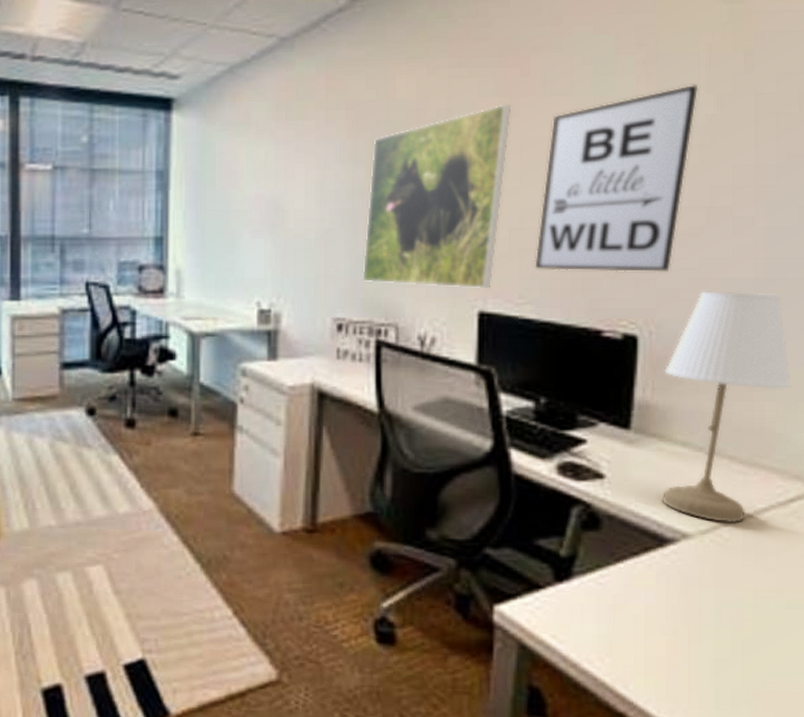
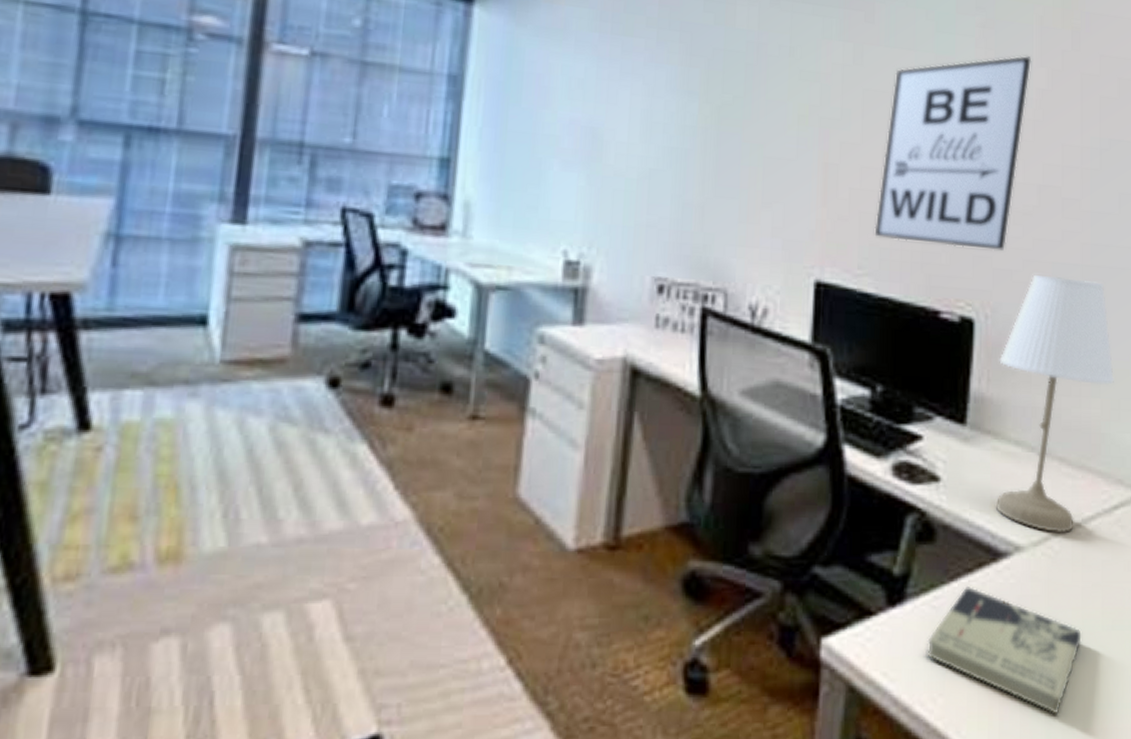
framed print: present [362,104,512,289] -> none [689,49,855,255]
book: none [593,567,753,678] -> present [925,586,1082,715]

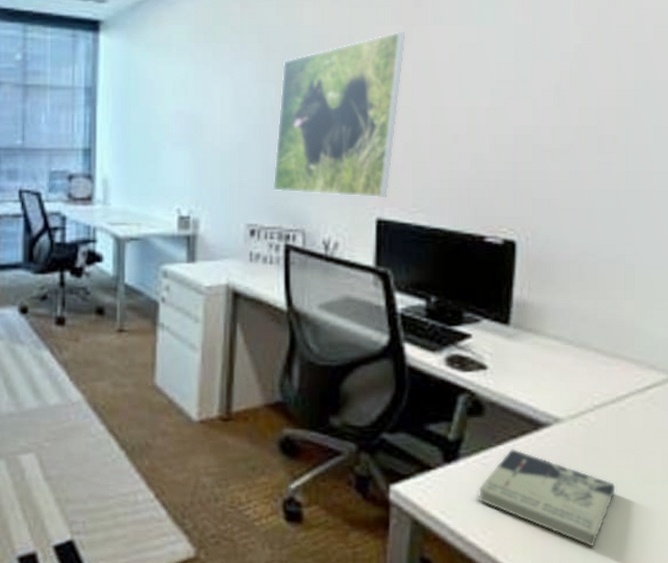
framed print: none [689,49,855,255] -> present [273,31,406,198]
wall art: present [874,55,1032,251] -> none [426,16,569,184]
desk lamp: present [995,274,1114,534] -> none [536,201,648,409]

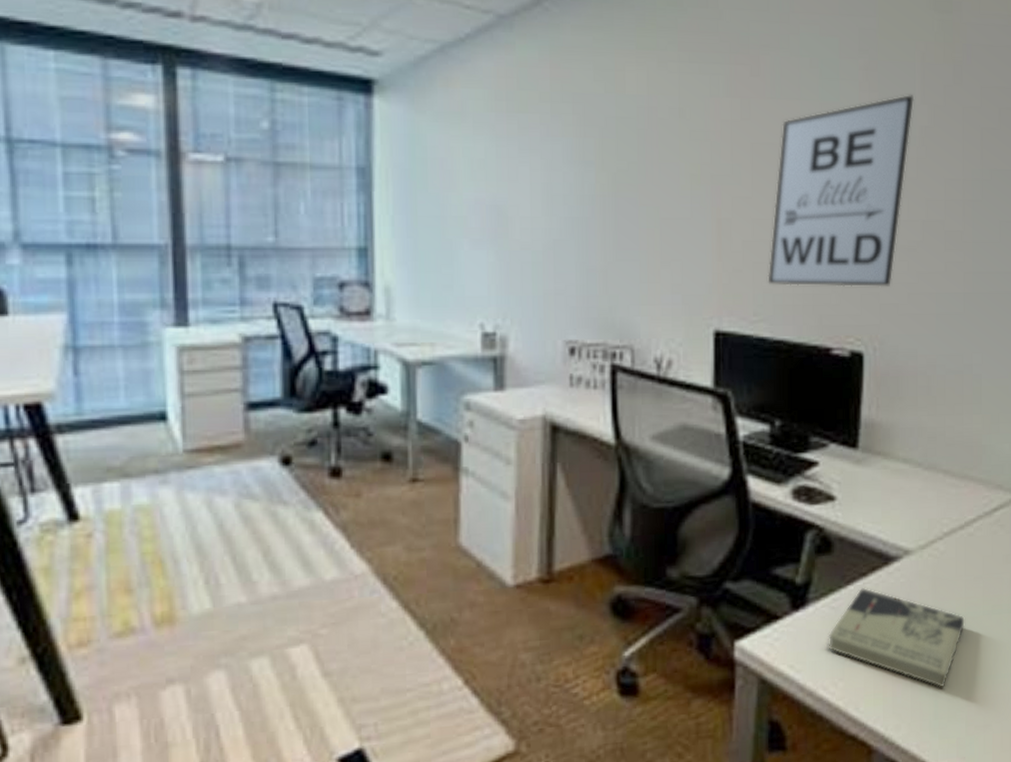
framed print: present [273,31,406,198] -> none [594,105,743,306]
wall art: none [426,16,569,184] -> present [768,94,915,287]

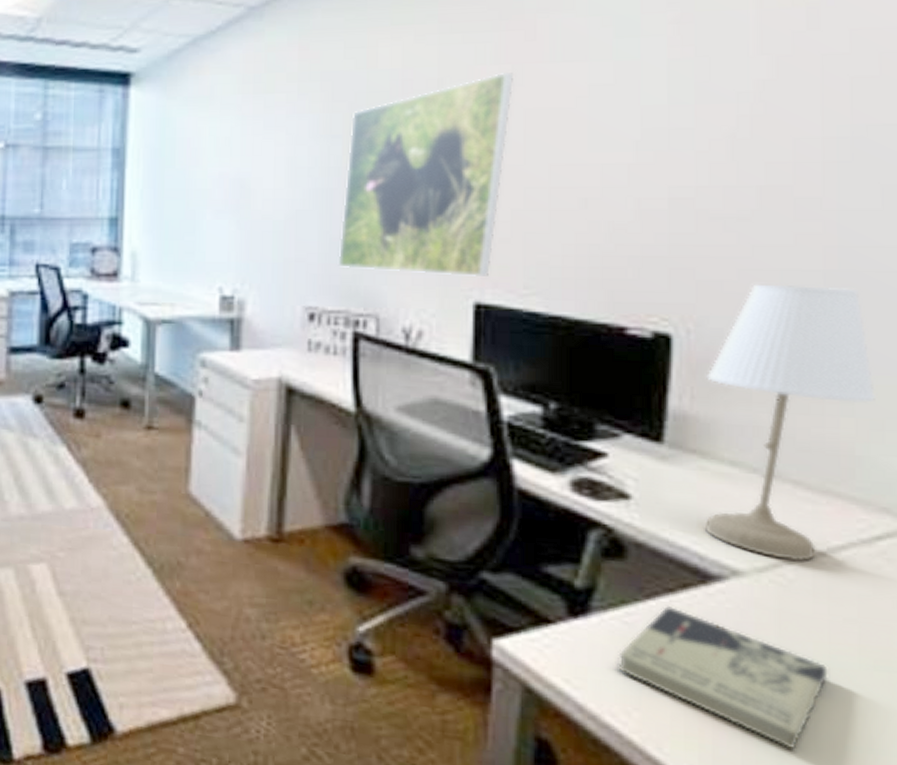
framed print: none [594,105,743,306] -> present [338,72,514,278]
wall art: present [768,94,915,287] -> none [542,45,748,261]
desk lamp: none [886,306,994,537] -> present [704,284,875,562]

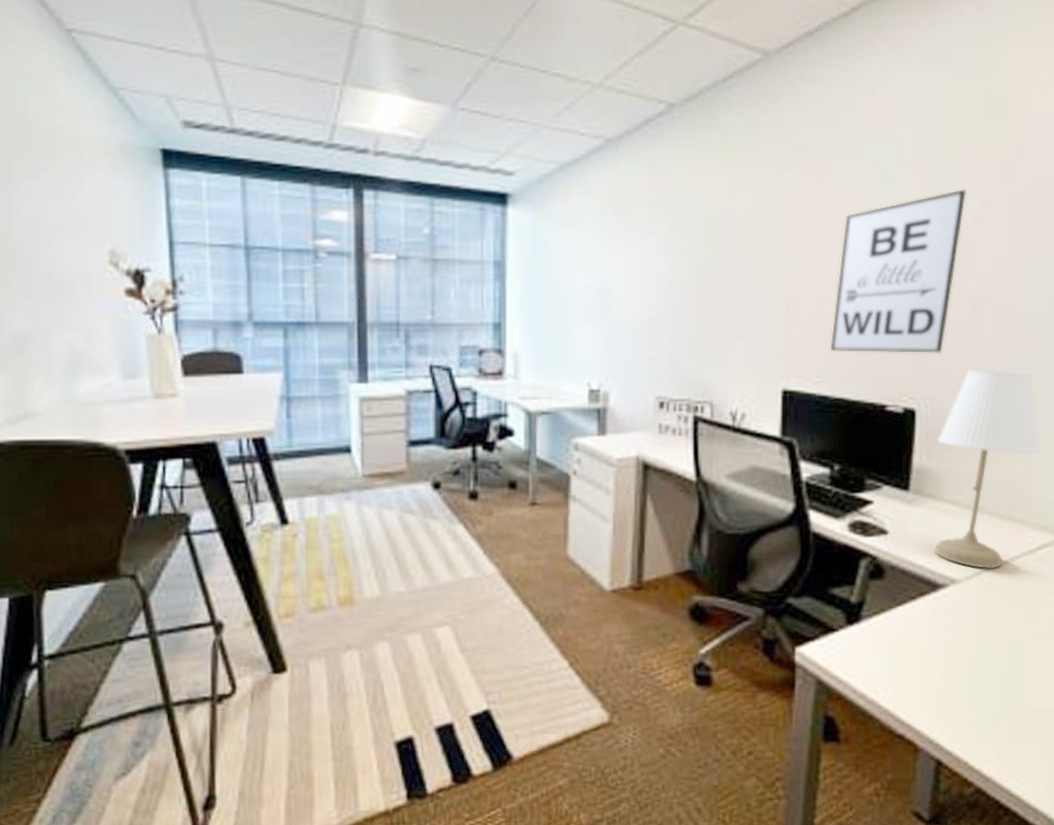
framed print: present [338,72,514,278] -> none [681,203,810,370]
wall art: none [542,45,748,261] -> present [830,188,967,353]
book: present [616,606,828,750] -> none [878,610,1008,701]

